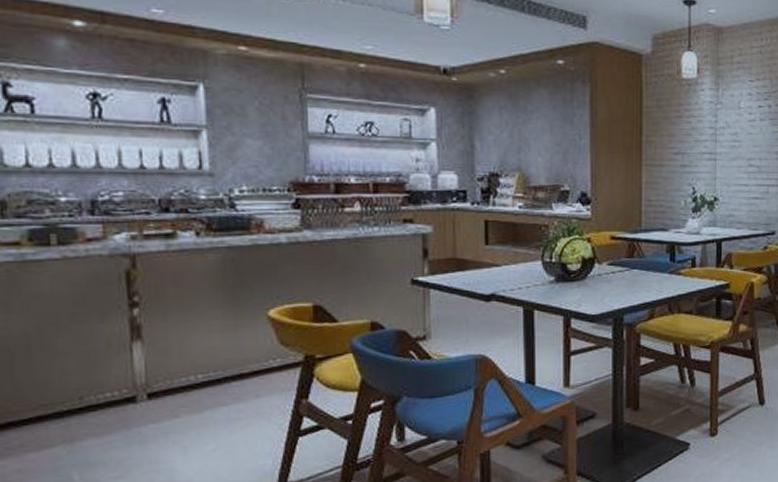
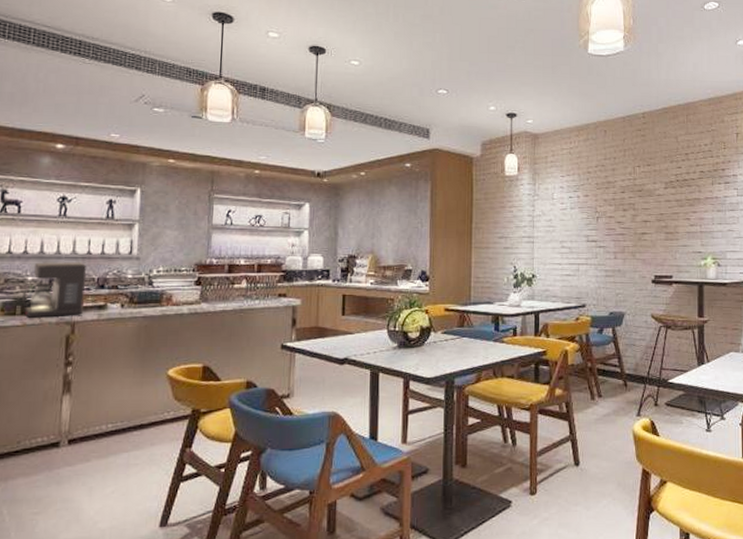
coffee maker: none [55,178,144,251] -> present [22,262,87,319]

